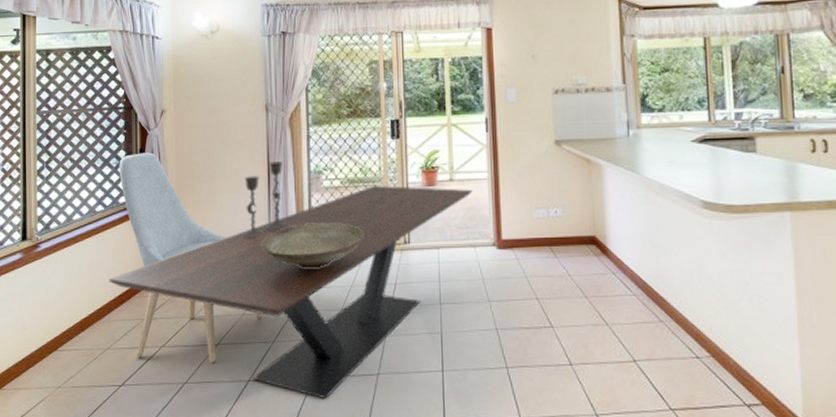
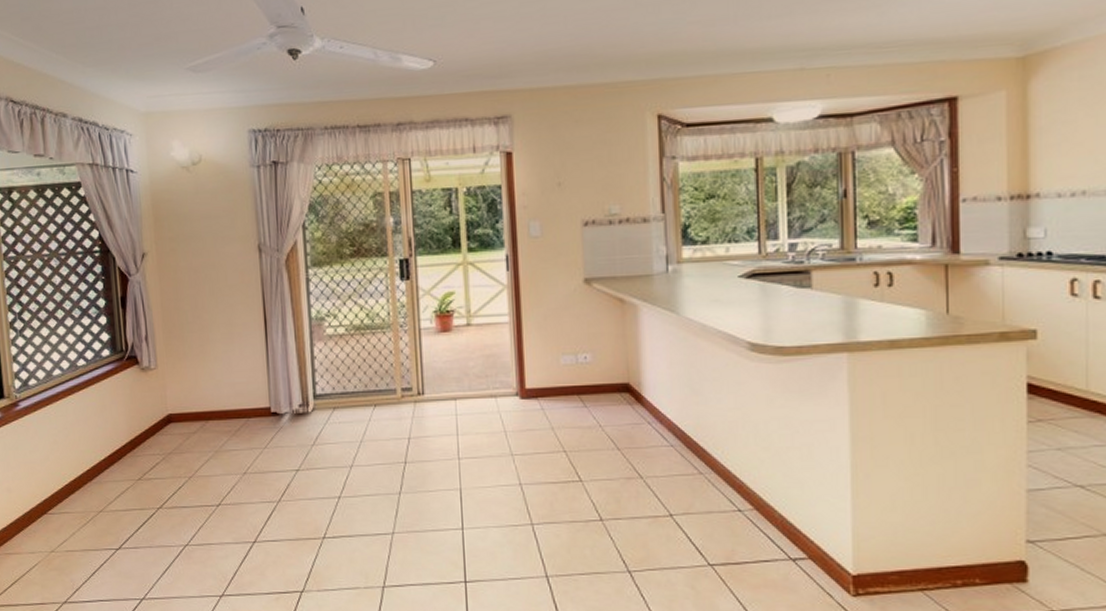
dining table: present [109,186,473,399] -> none [97,332,493,559]
chair: present [119,152,262,362] -> none [99,300,266,524]
candlestick: present [241,161,292,238] -> none [238,308,293,392]
decorative bowl: present [261,223,364,269] -> none [260,374,373,424]

